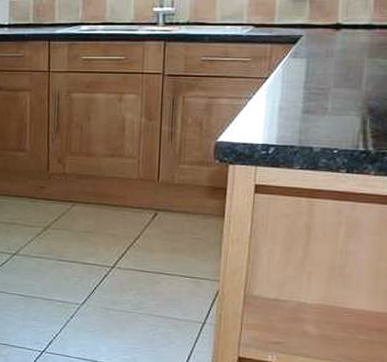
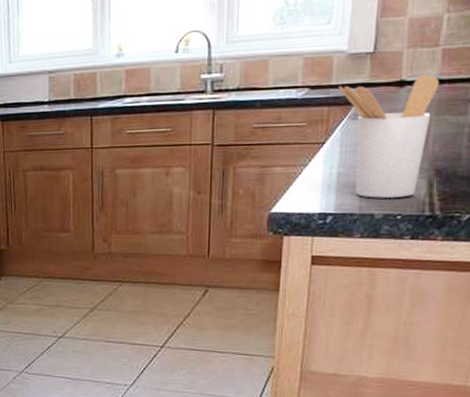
utensil holder: none [281,20,371,133] -> present [339,75,439,198]

